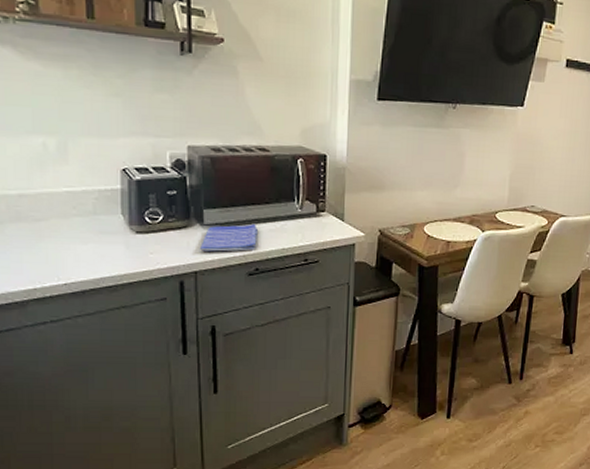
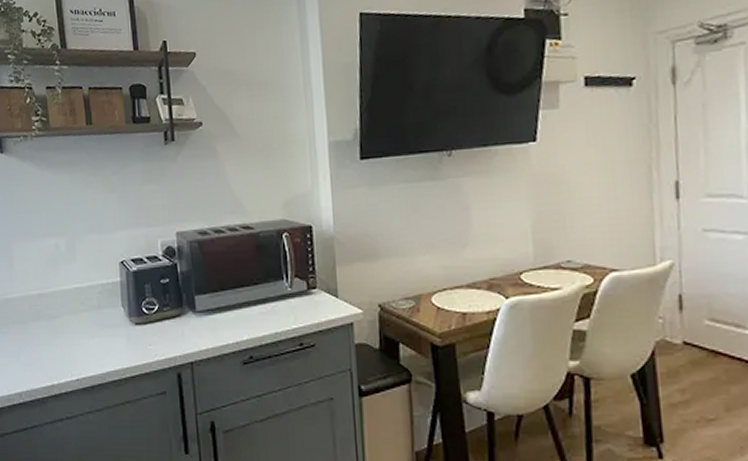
dish towel: present [200,223,257,252] -> none [194,307,249,340]

